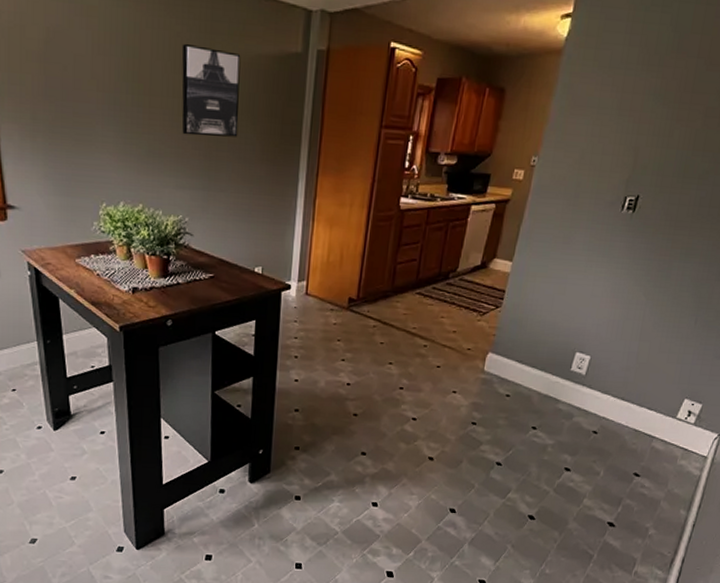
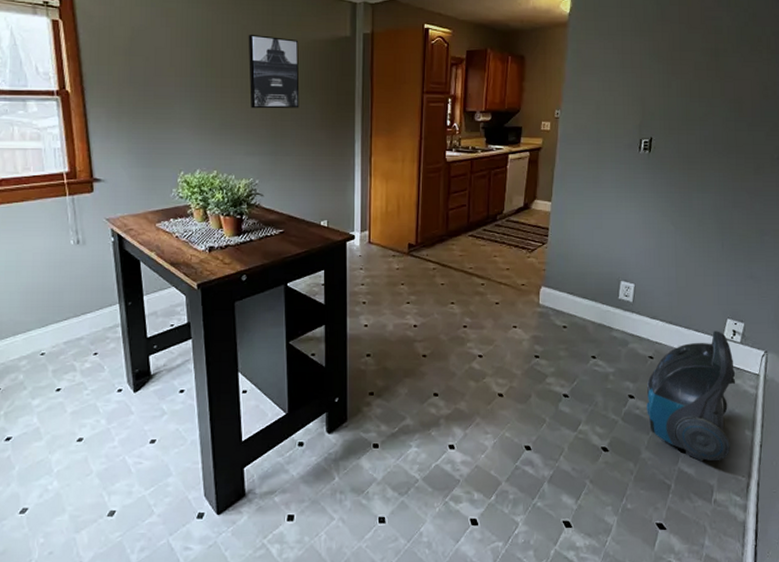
vacuum cleaner: none [581,410,683,536] -> present [647,331,736,462]

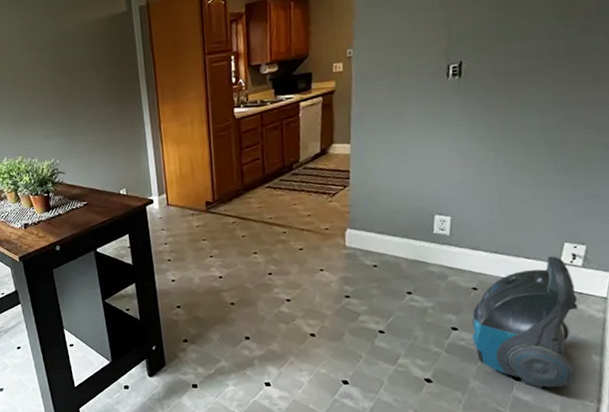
wall art: present [248,34,300,109] -> none [31,24,87,96]

